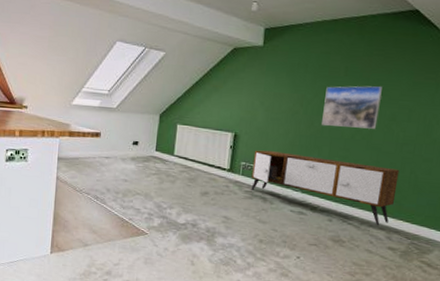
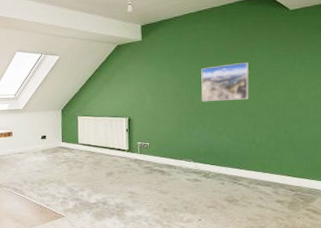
media console: present [251,150,400,226] -> none [147,129,276,183]

